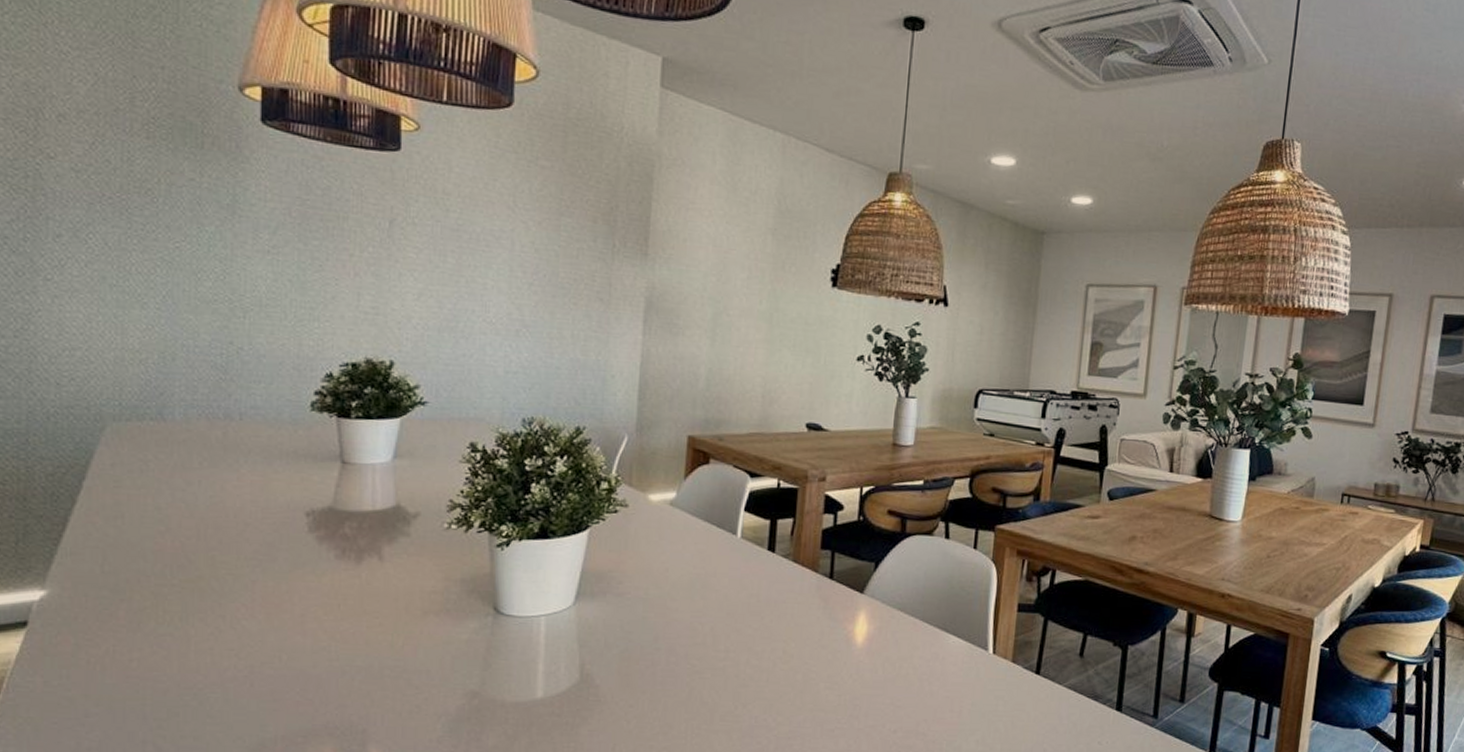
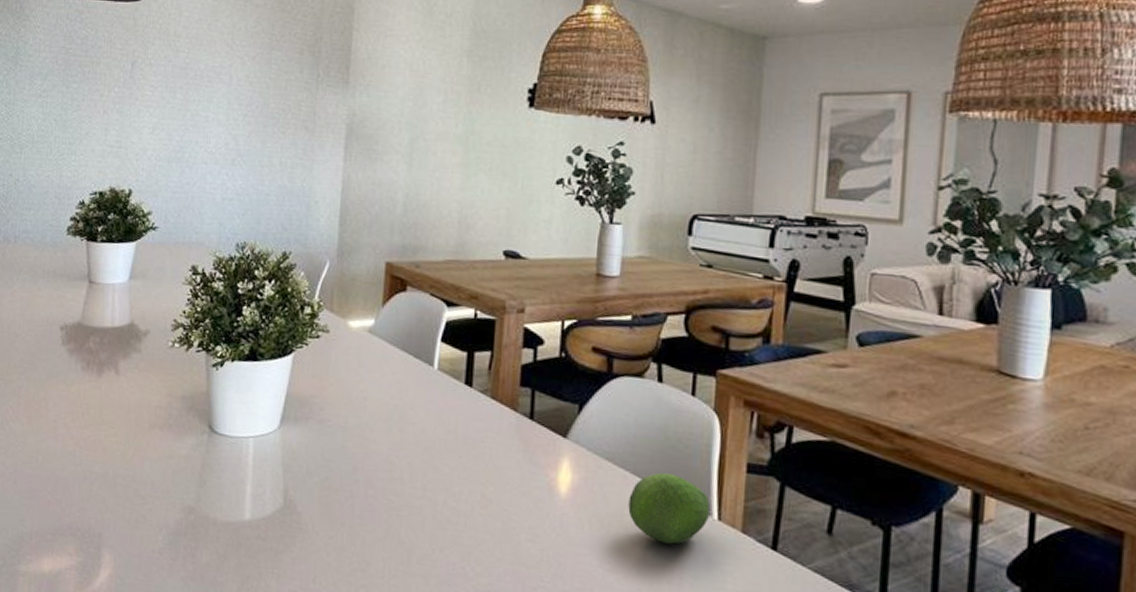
fruit: none [917,618,987,678] -> present [628,472,710,545]

